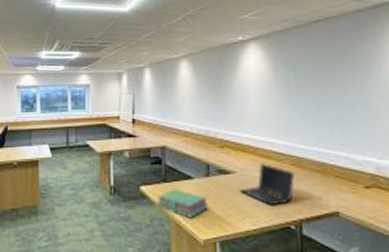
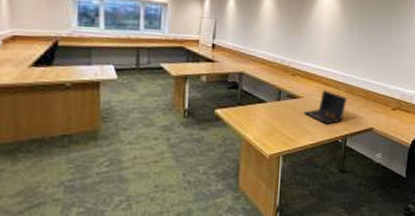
stack of books: present [156,188,208,218] -> none [230,110,276,137]

